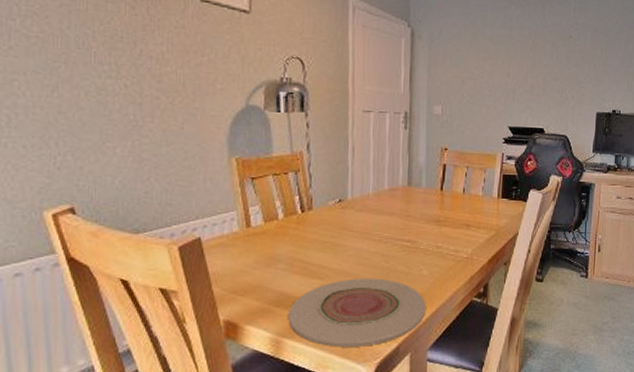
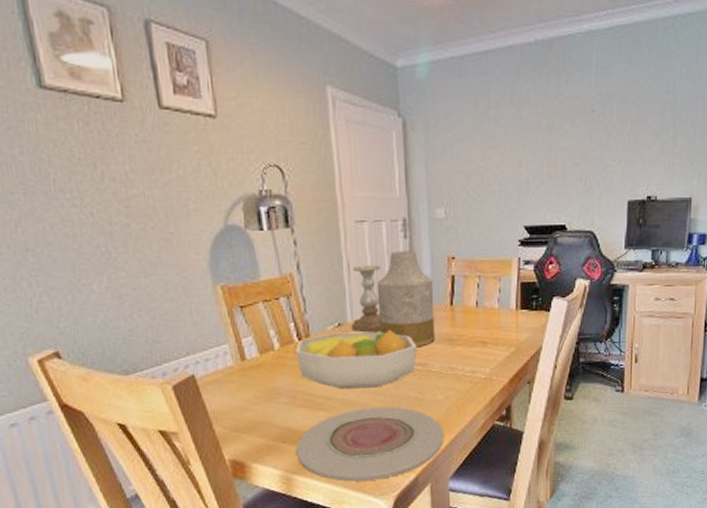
fruit bowl: none [298,207,408,260] -> present [296,330,417,389]
candle holder: none [350,149,382,210] -> present [351,264,382,333]
vase: none [376,139,427,226] -> present [376,250,435,348]

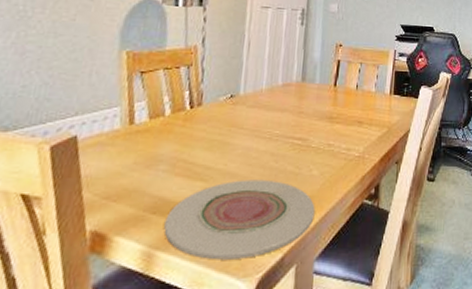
fruit bowl: present [296,330,417,389] -> none [184,103,300,160]
candle holder: present [351,264,382,333] -> none [242,44,278,106]
vase: present [376,250,435,348] -> none [268,35,321,123]

